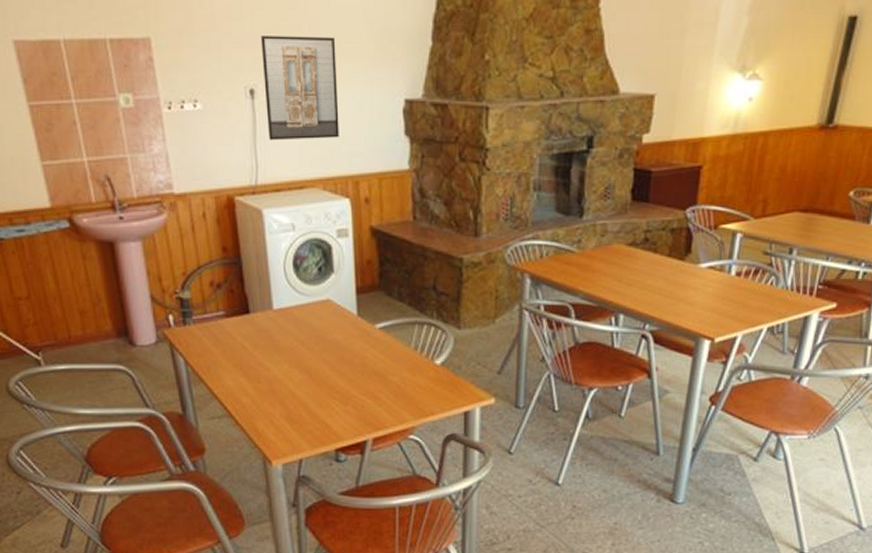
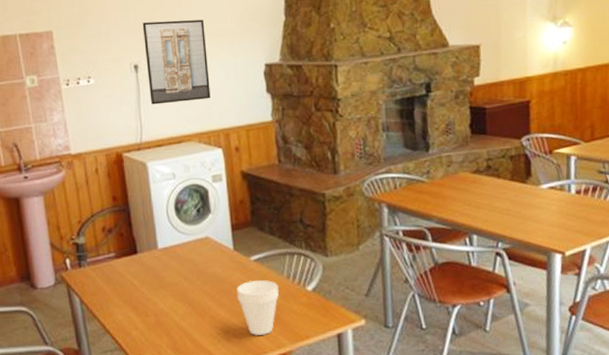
cup: none [359,351,404,410] -> present [237,280,279,336]

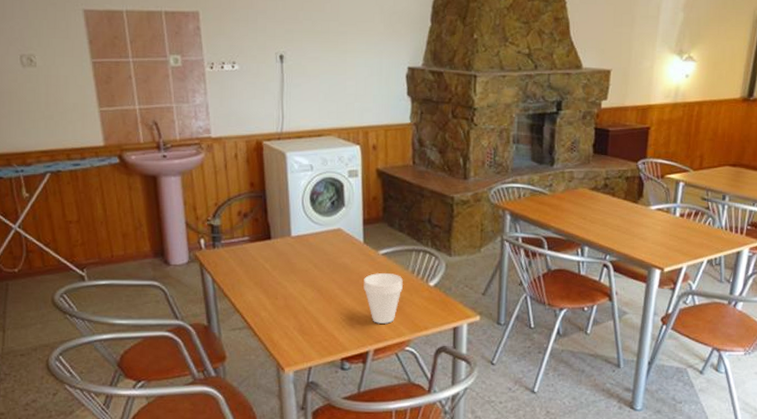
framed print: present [142,19,211,105] -> none [290,13,353,97]

